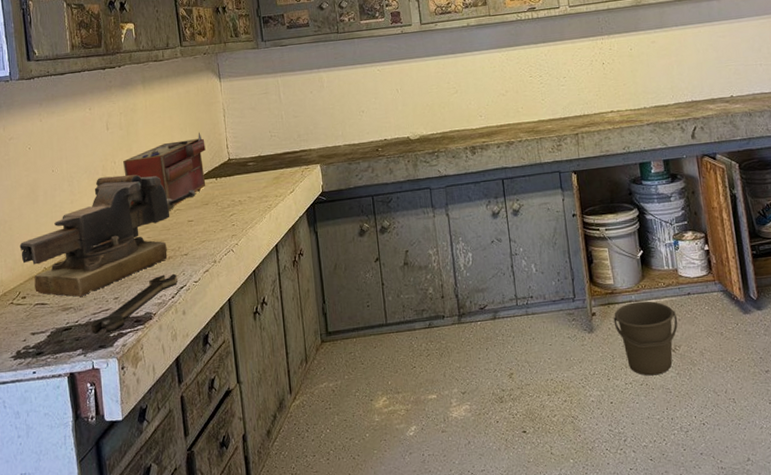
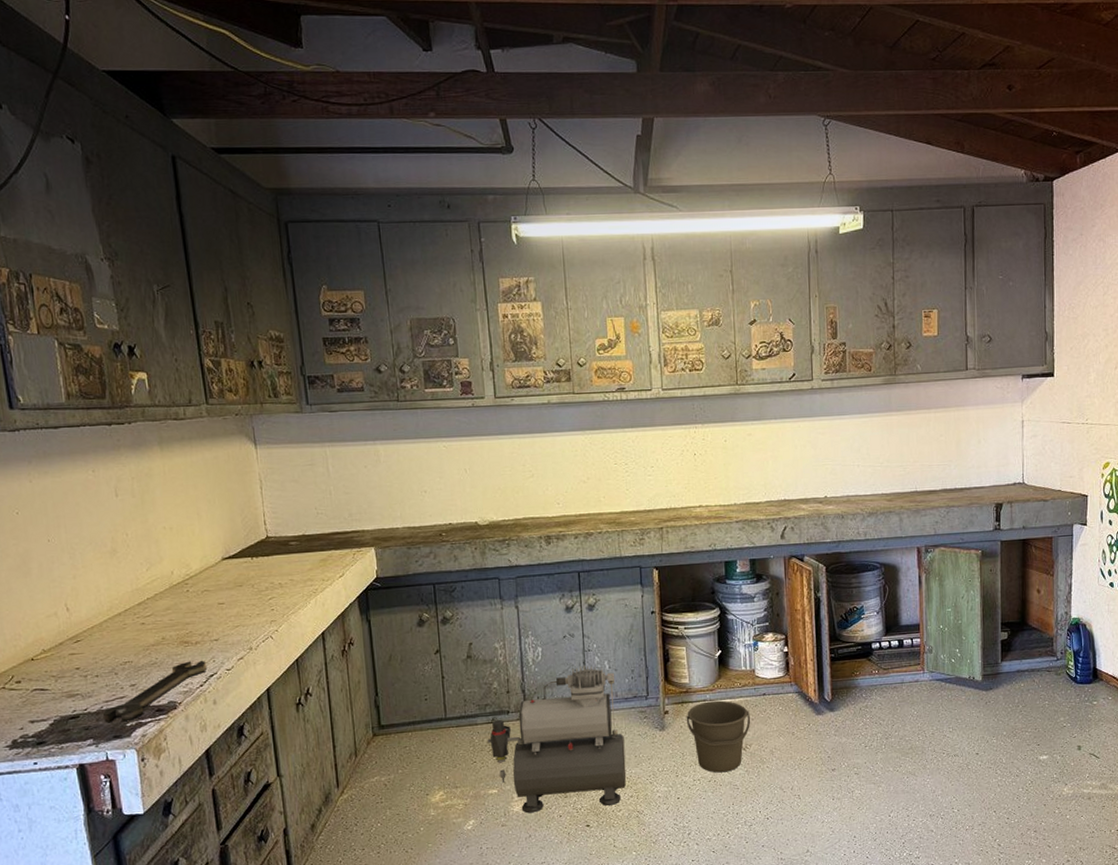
bench vise: present [19,174,196,298] -> none [10,549,227,684]
toolbox: present [123,132,206,206] -> none [137,504,240,587]
air compressor: none [425,269,559,419] -> present [487,665,627,813]

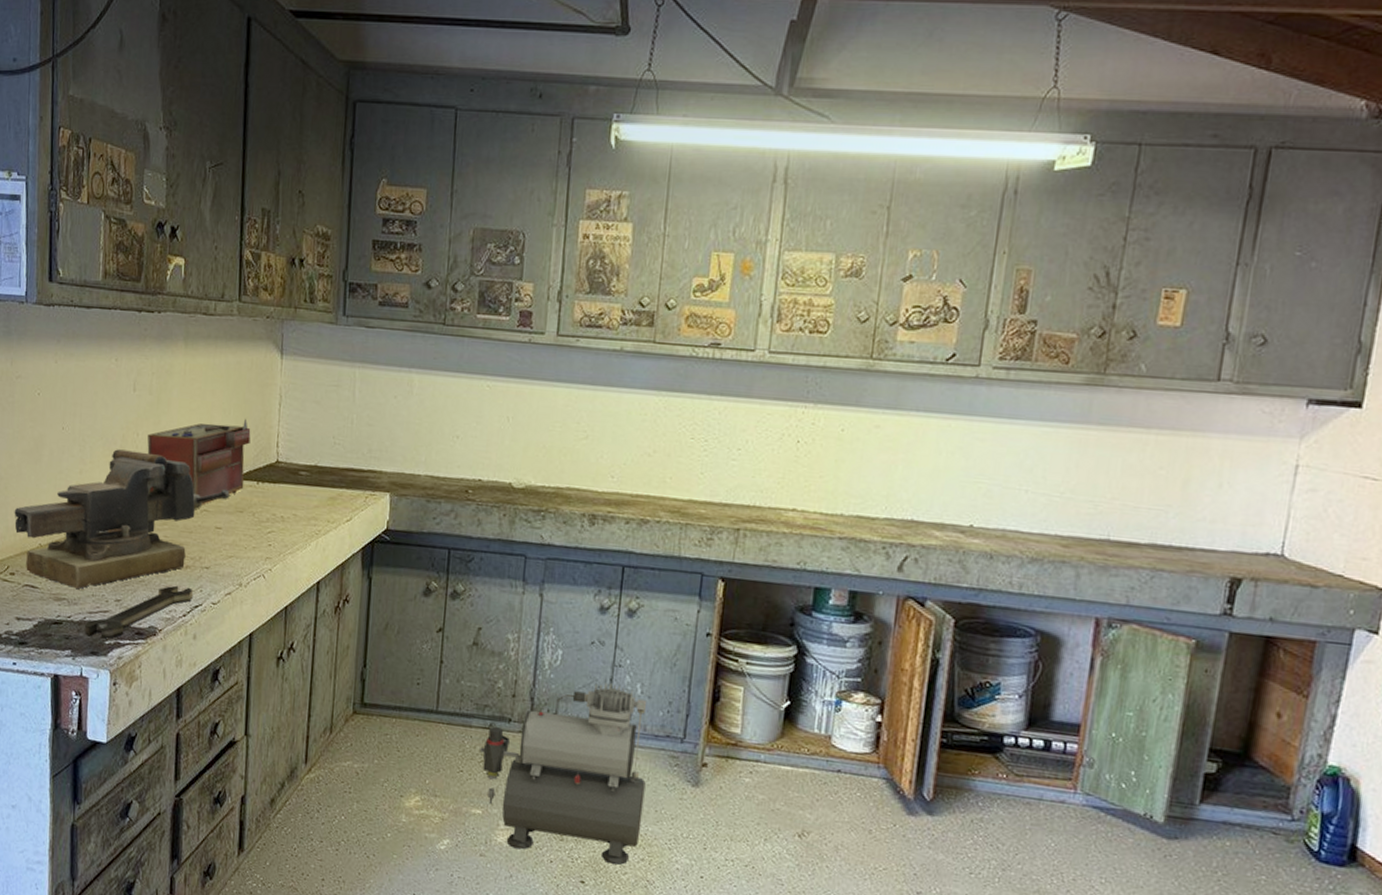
bench vise: none [10,549,227,684] -> present [14,449,230,590]
toolbox: none [137,504,240,587] -> present [147,418,251,505]
bucket: present [686,700,751,773] -> none [728,763,815,861]

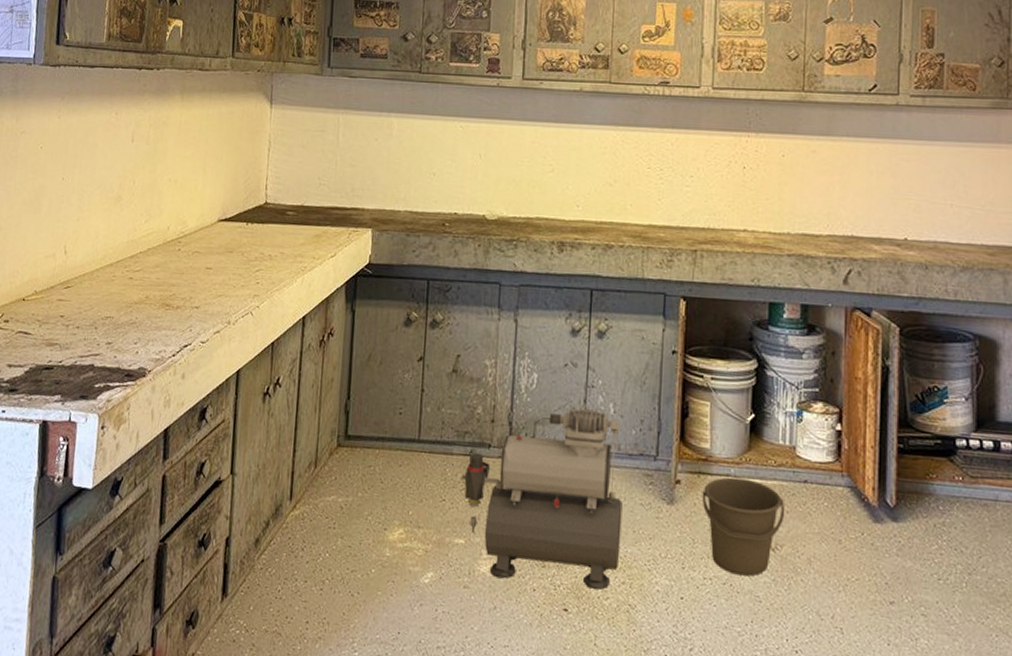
bench vise: present [14,449,230,590] -> none [11,197,220,334]
wrench: present [85,585,194,639] -> none [75,326,183,382]
toolbox: present [147,418,251,505] -> none [142,163,242,247]
bucket: none [728,763,815,861] -> present [702,477,785,577]

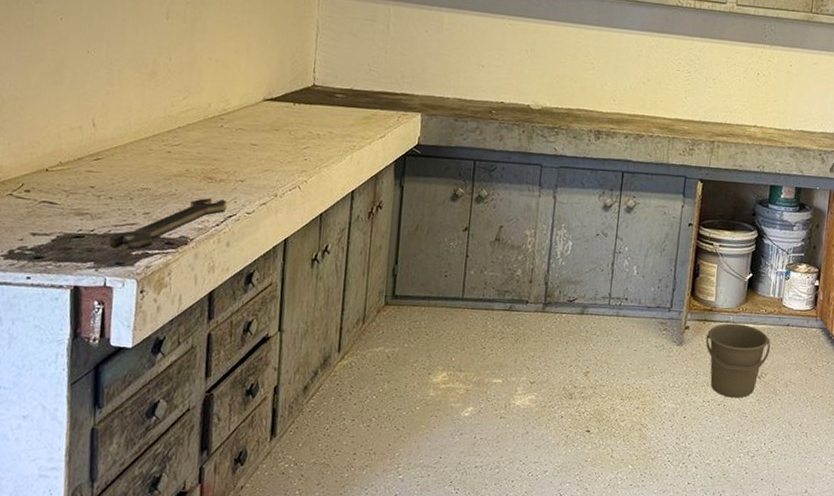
wrench: none [75,326,183,382] -> present [109,198,227,250]
air compressor: present [461,404,623,590] -> none [500,267,642,414]

